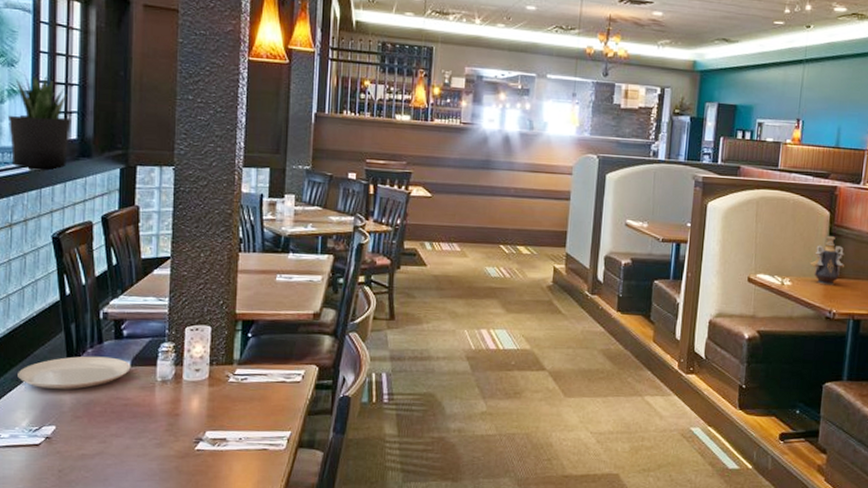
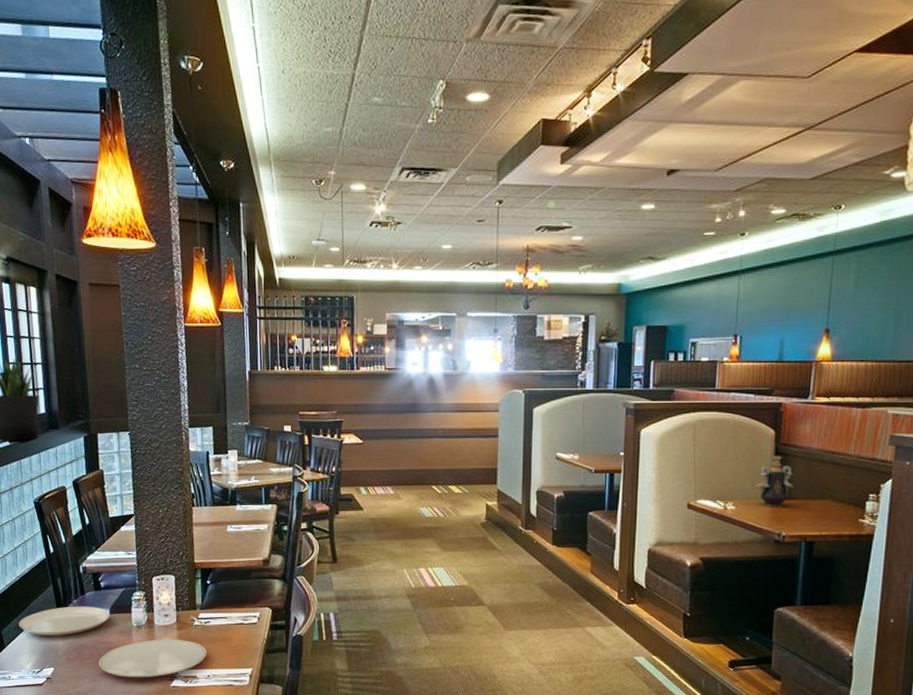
plate: none [111,396,241,440] -> present [99,639,207,678]

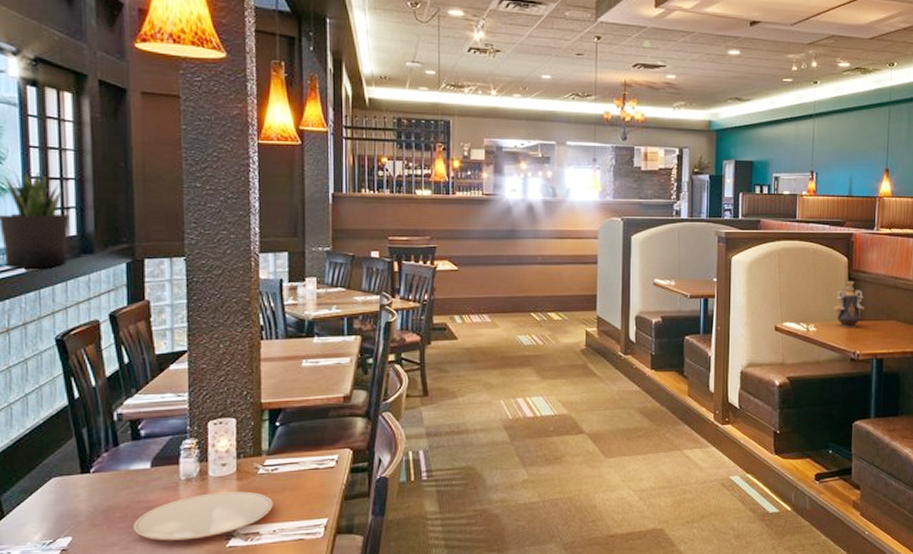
plate: present [19,606,110,637] -> none [26,459,151,499]

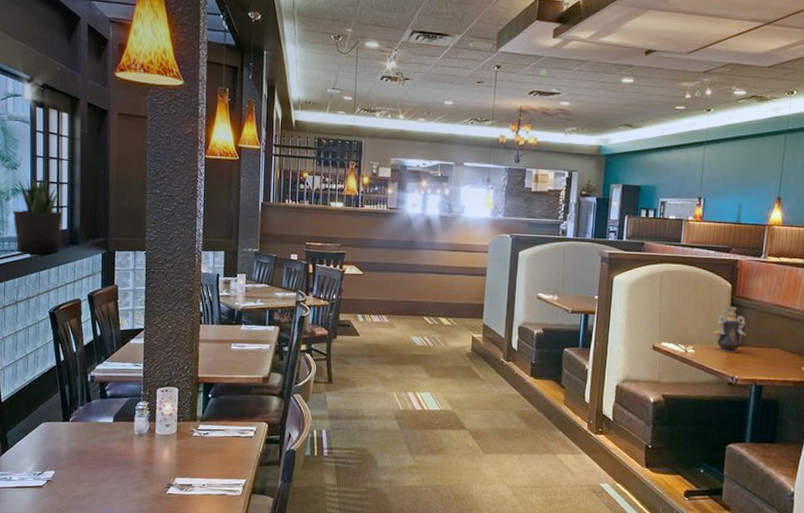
plate: present [133,491,273,541] -> none [99,448,204,485]

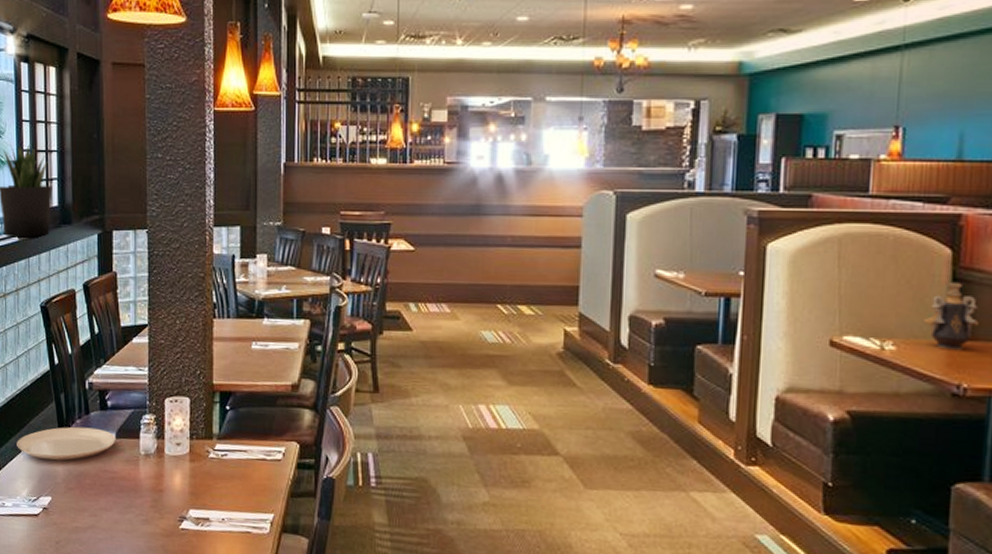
plate: none [24,412,114,441] -> present [17,426,116,461]

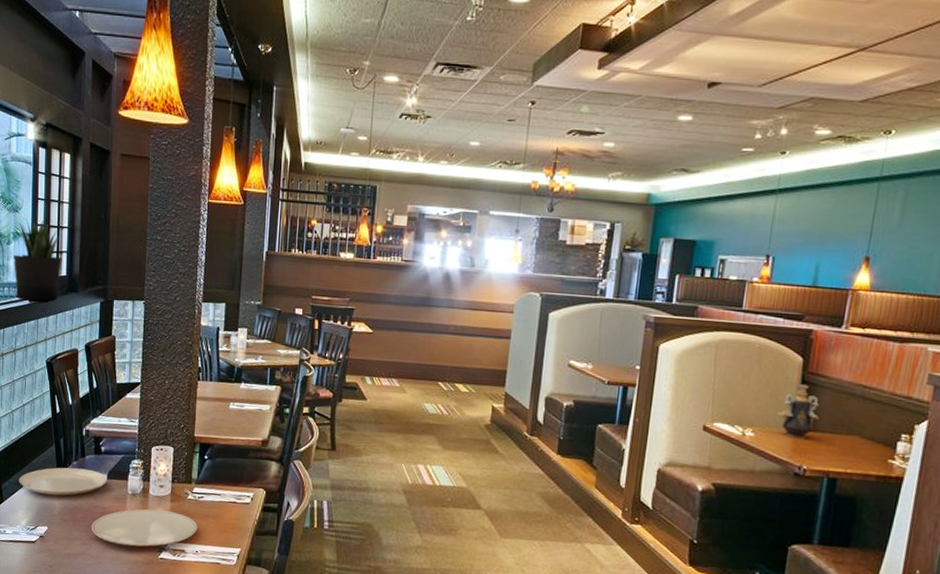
plate: none [101,471,222,516] -> present [91,509,198,547]

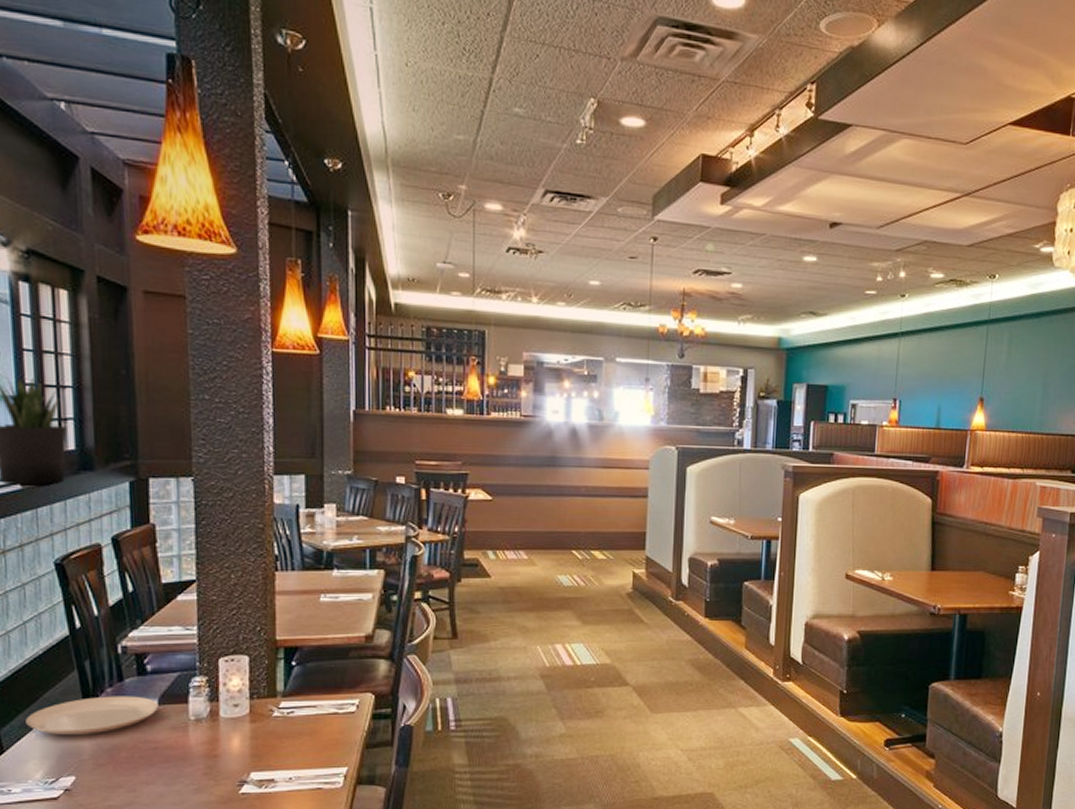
plate: present [91,509,198,547] -> none [140,735,289,785]
decorative vase: present [776,383,820,440] -> none [911,524,949,579]

